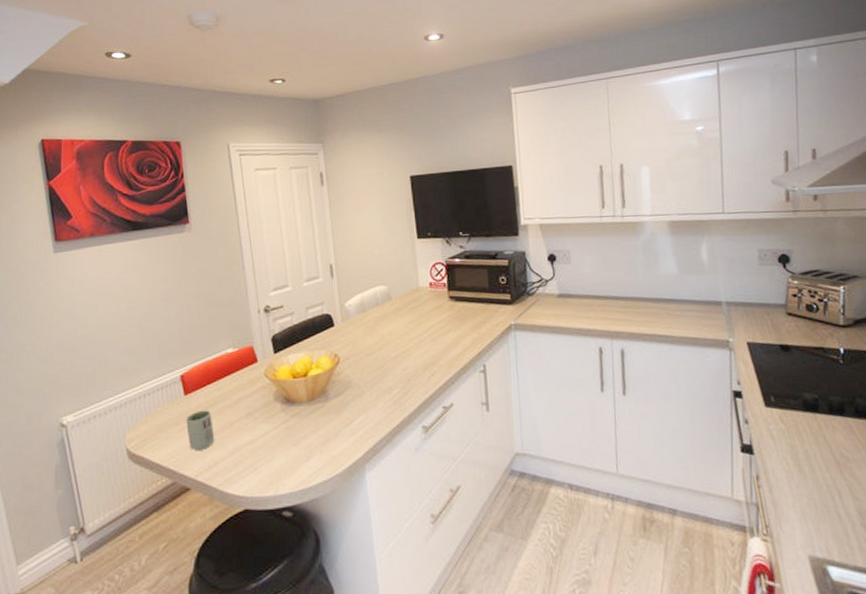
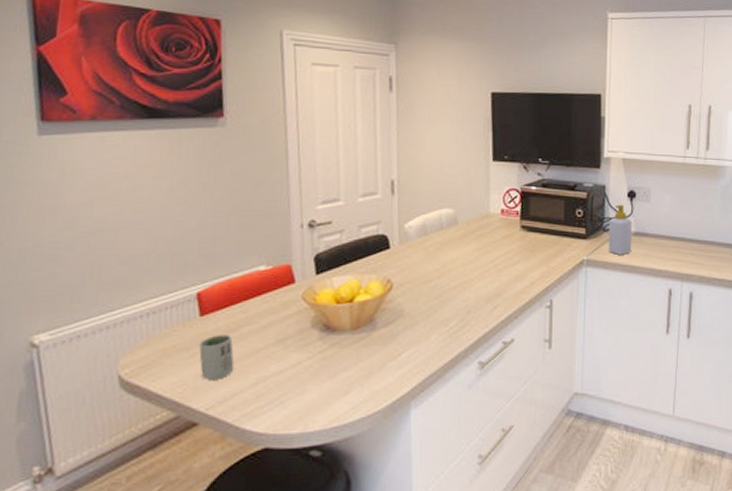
soap bottle: none [532,268,558,317] -> present [609,204,632,255]

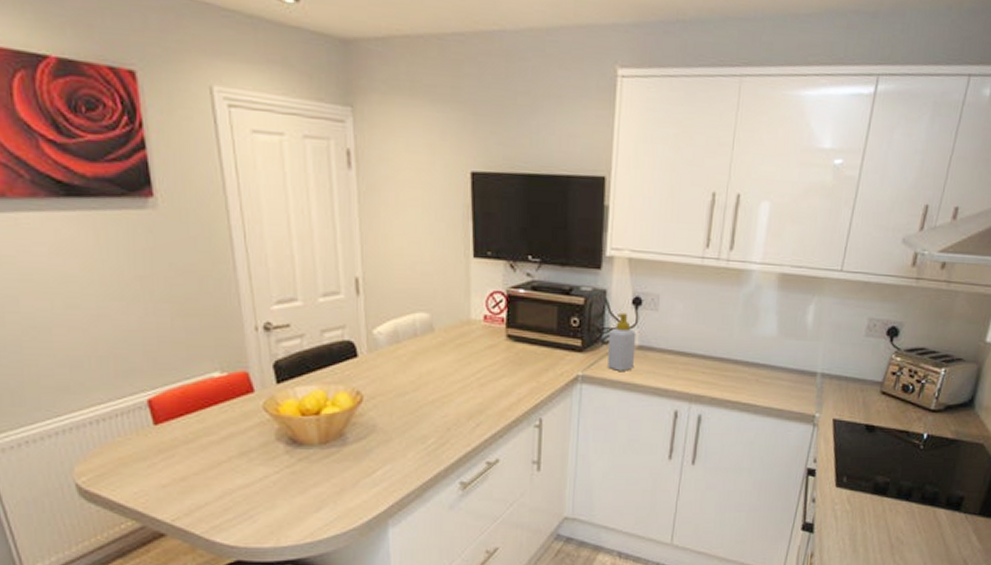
cup: present [199,334,235,380] -> none [157,445,197,491]

